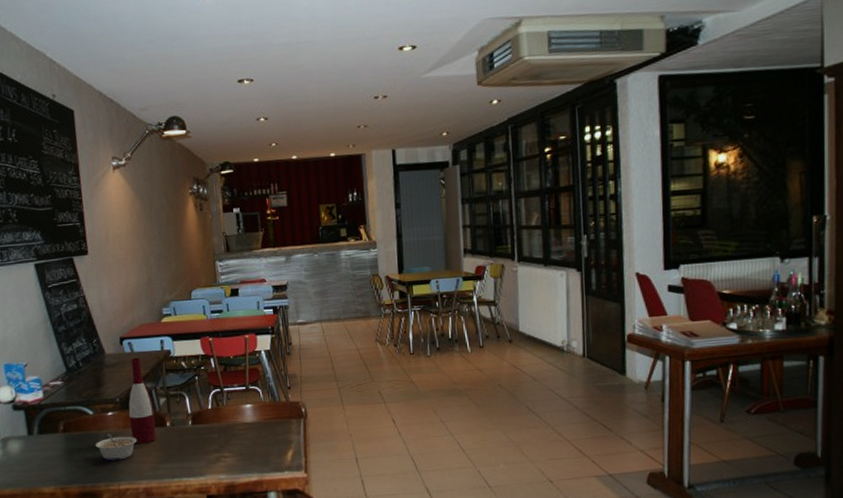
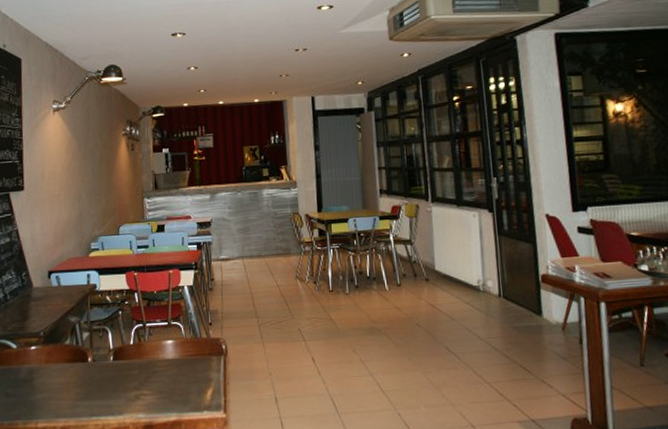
legume: present [95,433,138,461] -> none [16,368,59,397]
wine bottle: present [128,357,156,444] -> none [51,291,78,380]

